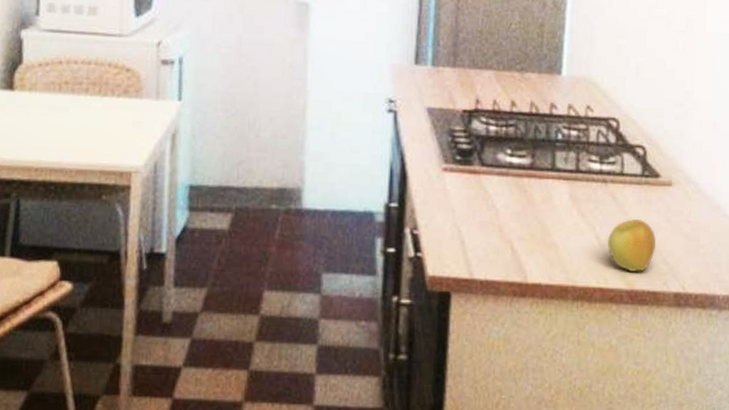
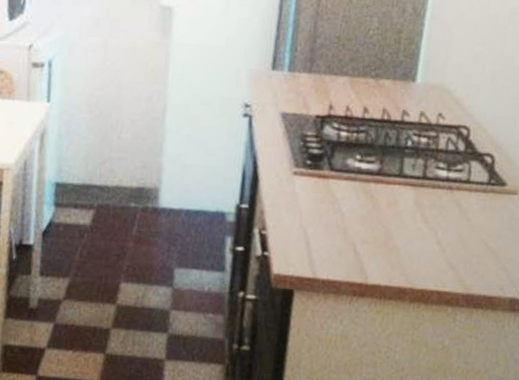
apple: present [607,219,656,272] -> none [447,226,496,277]

